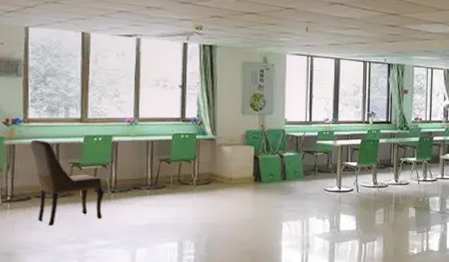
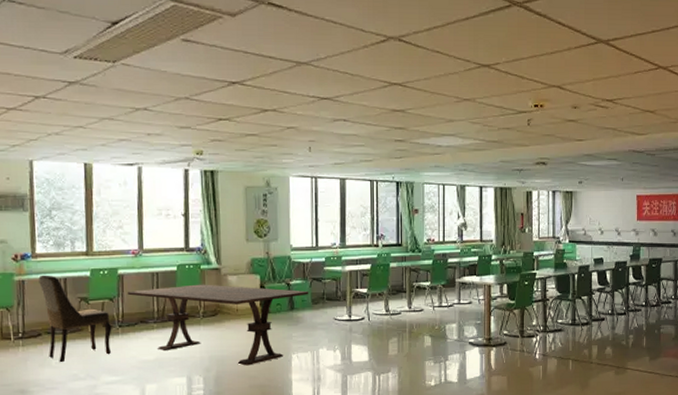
dining table: none [120,153,301,232] -> present [127,284,309,366]

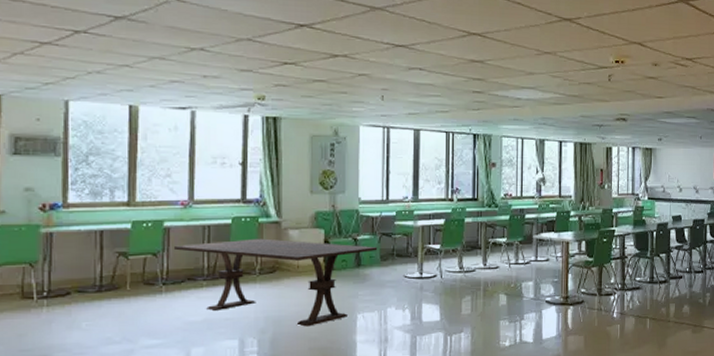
dining chair: present [38,275,112,363] -> none [70,227,155,325]

